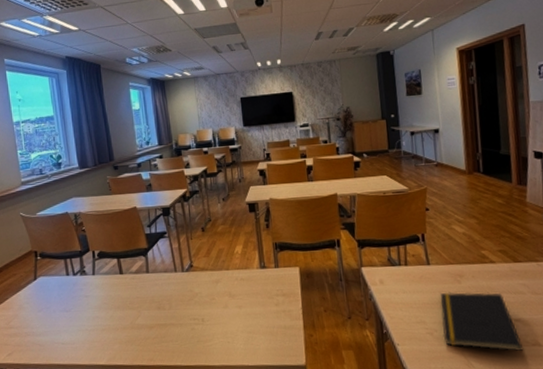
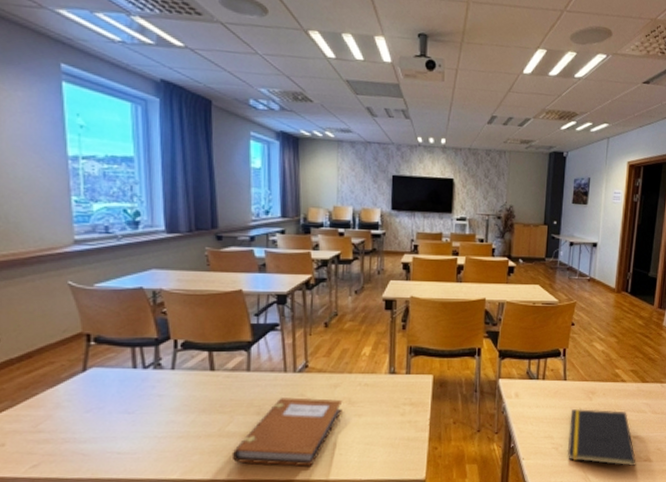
notebook: none [142,293,225,353] -> present [231,397,343,466]

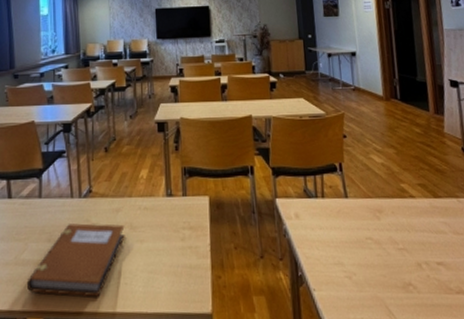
notepad: present [567,408,636,467] -> none [358,229,448,301]

